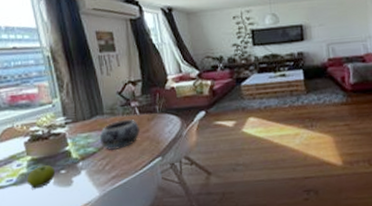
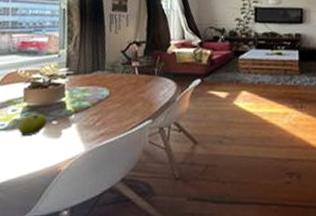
decorative bowl: present [99,119,141,151] -> none [95,77,137,108]

